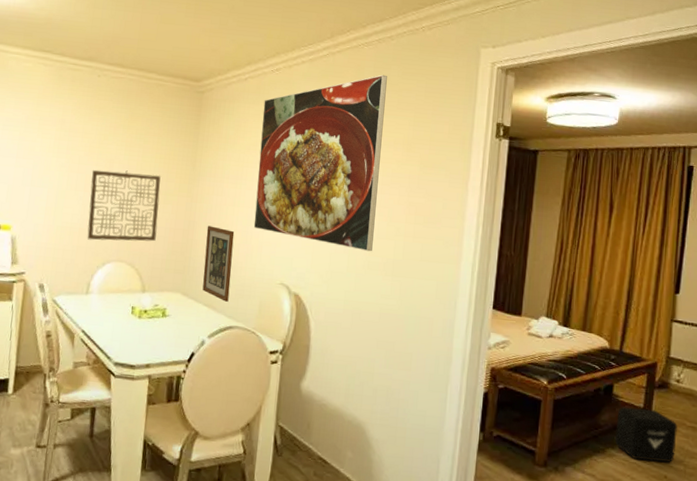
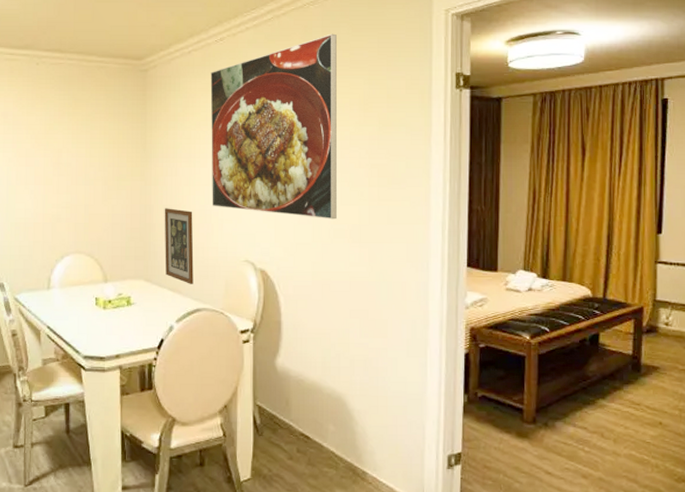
wall art: present [87,169,161,242] -> none [40,159,113,234]
air purifier: present [615,407,677,463] -> none [605,355,670,409]

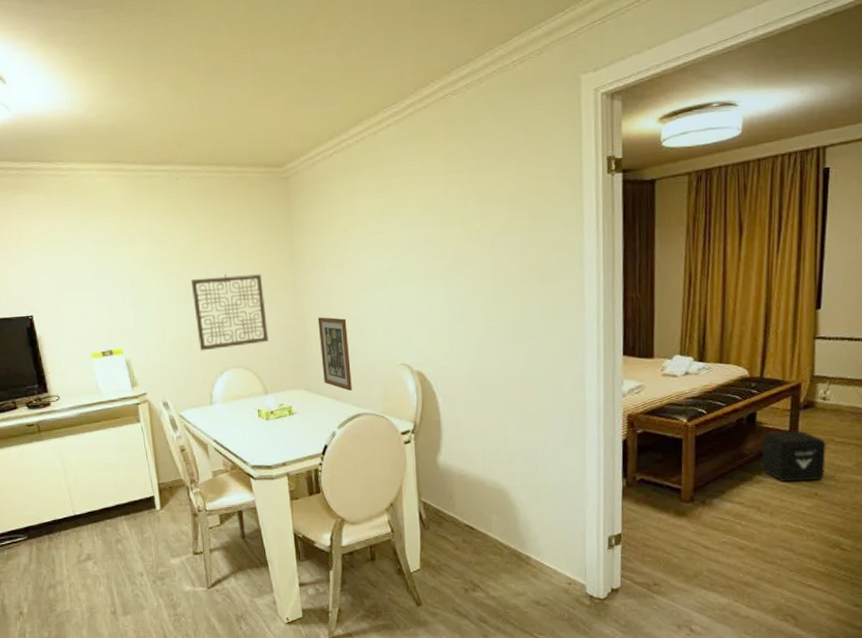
wall art: none [40,159,113,234] -> present [190,273,268,351]
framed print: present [210,33,337,220] -> none [354,124,490,318]
air purifier: none [605,355,670,409] -> present [762,431,826,482]

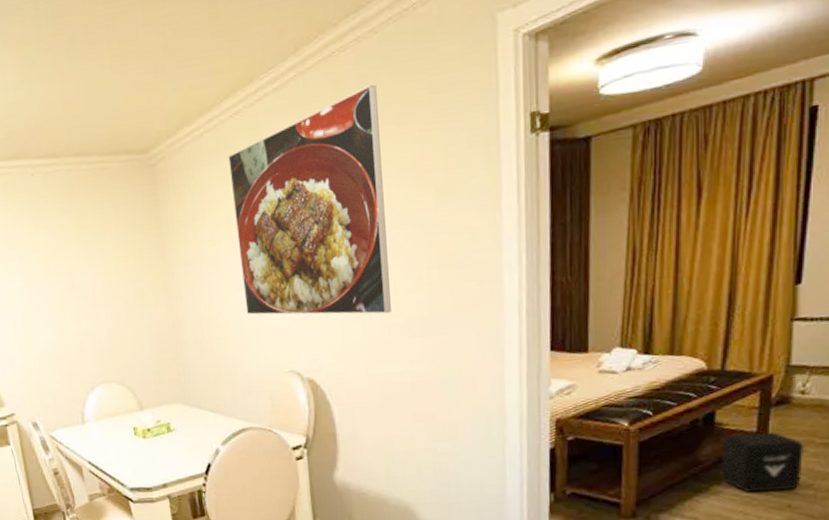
wall art: present [190,273,268,351] -> none [53,276,141,366]
wall art: present [317,317,352,391] -> none [194,322,236,403]
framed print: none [354,124,490,318] -> present [228,84,391,315]

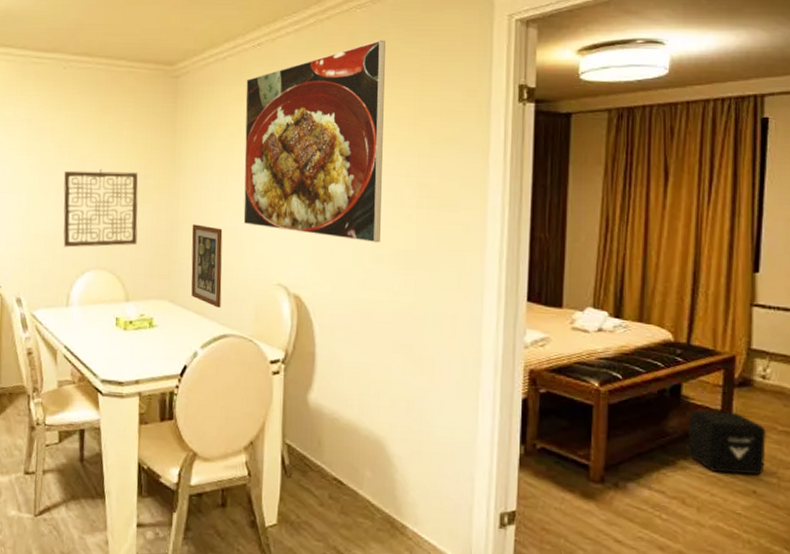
wall art: none [53,276,141,366] -> present [63,169,139,248]
wall art: none [194,322,236,403] -> present [191,224,223,308]

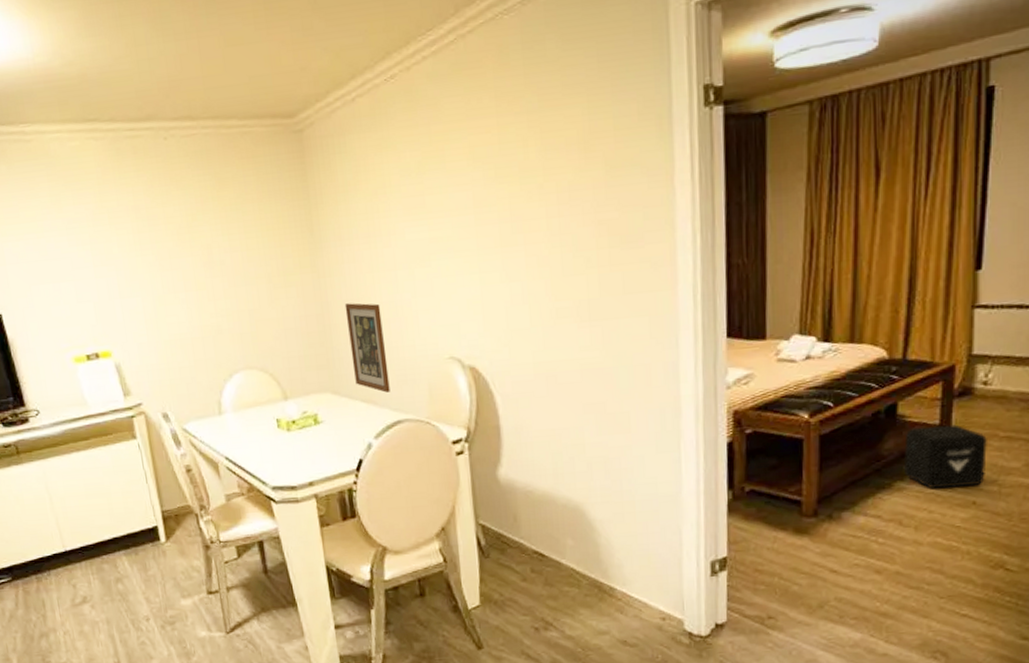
wall art: present [63,169,139,248] -> none [188,252,286,350]
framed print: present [243,40,385,243] -> none [383,50,559,297]

